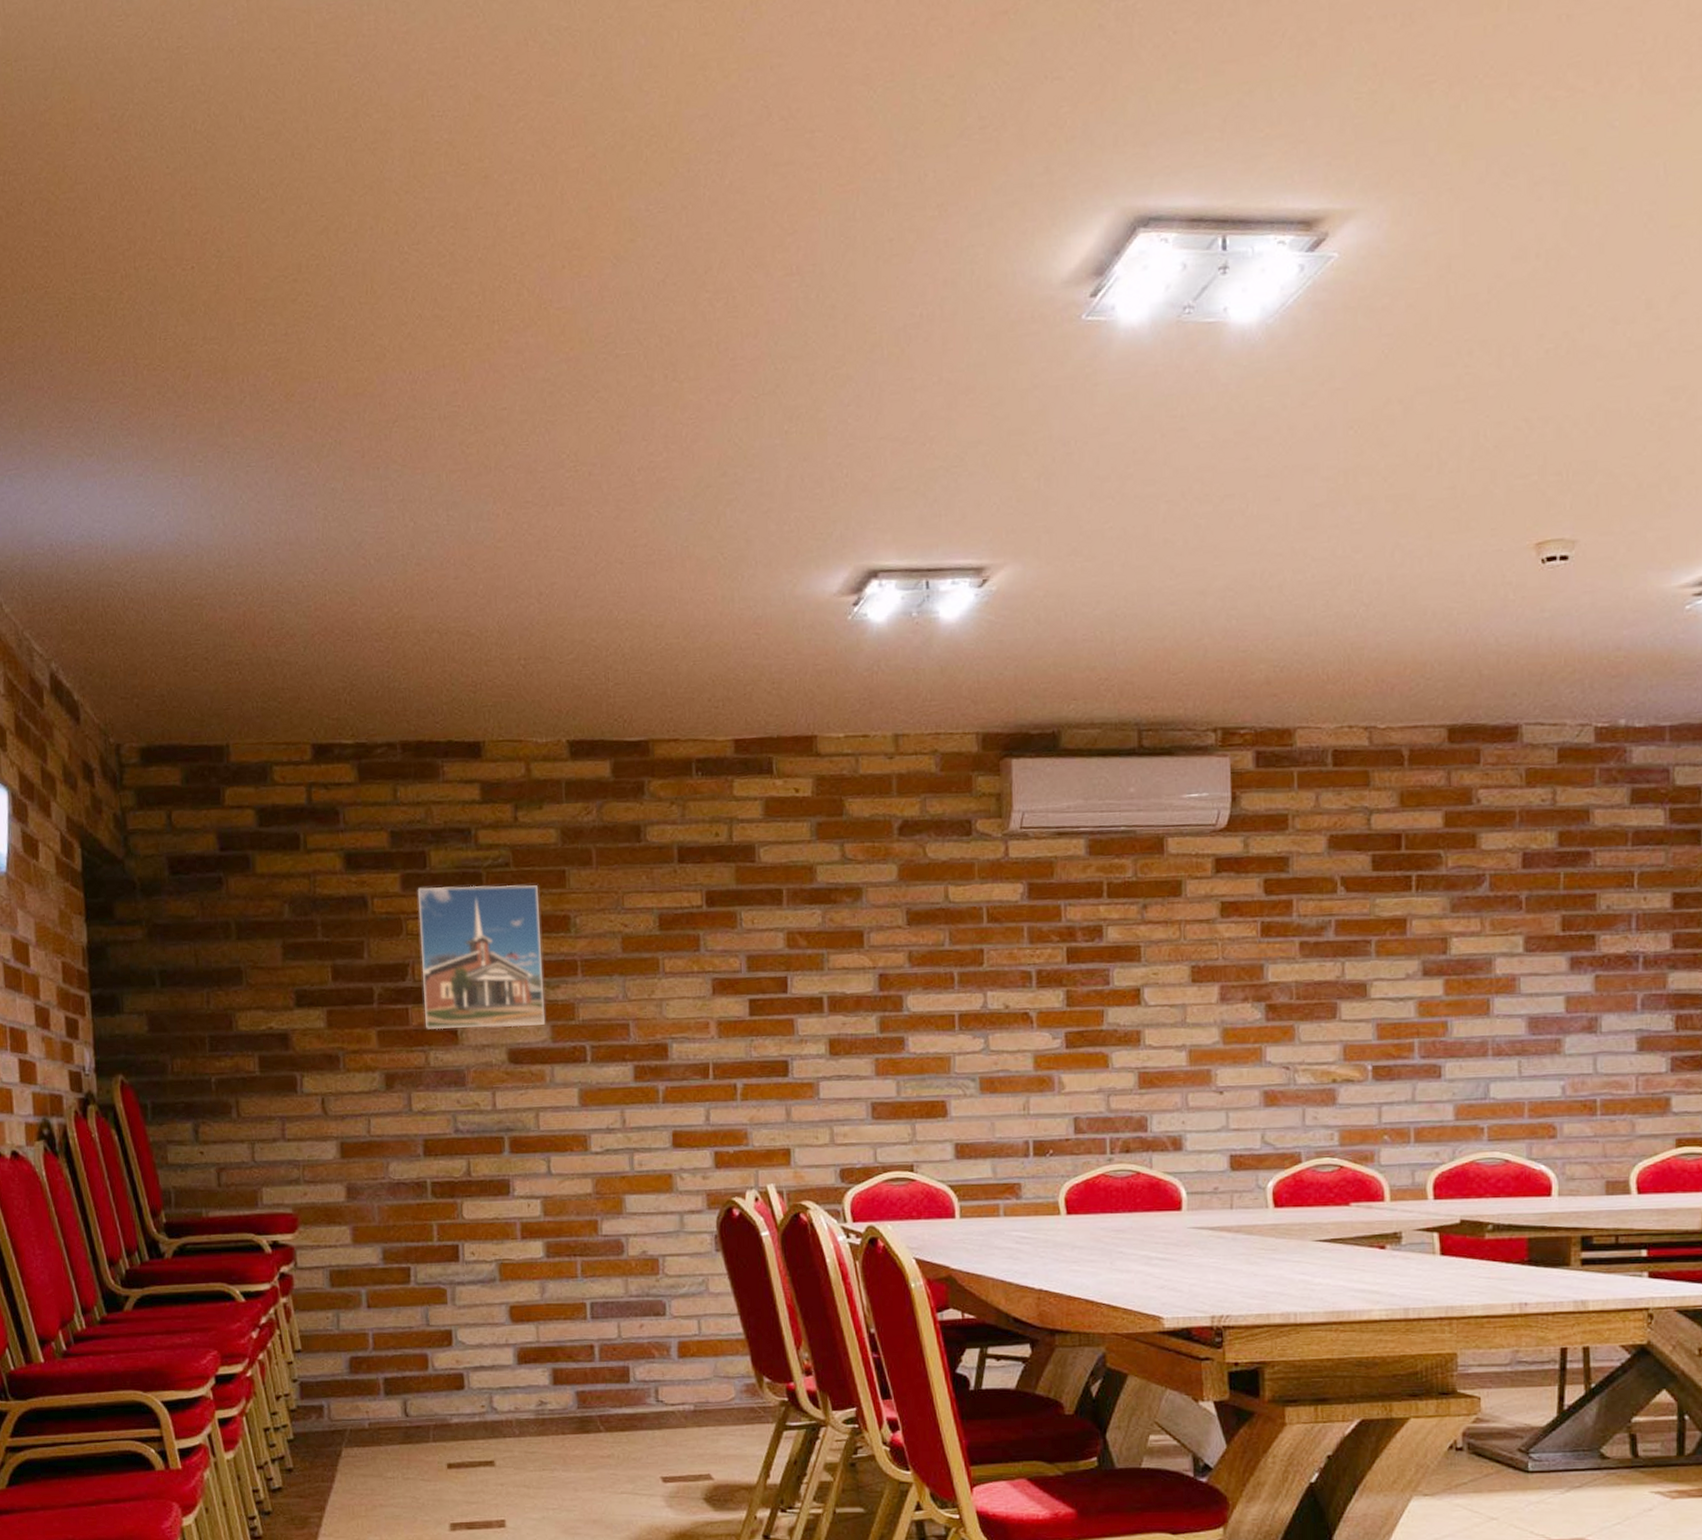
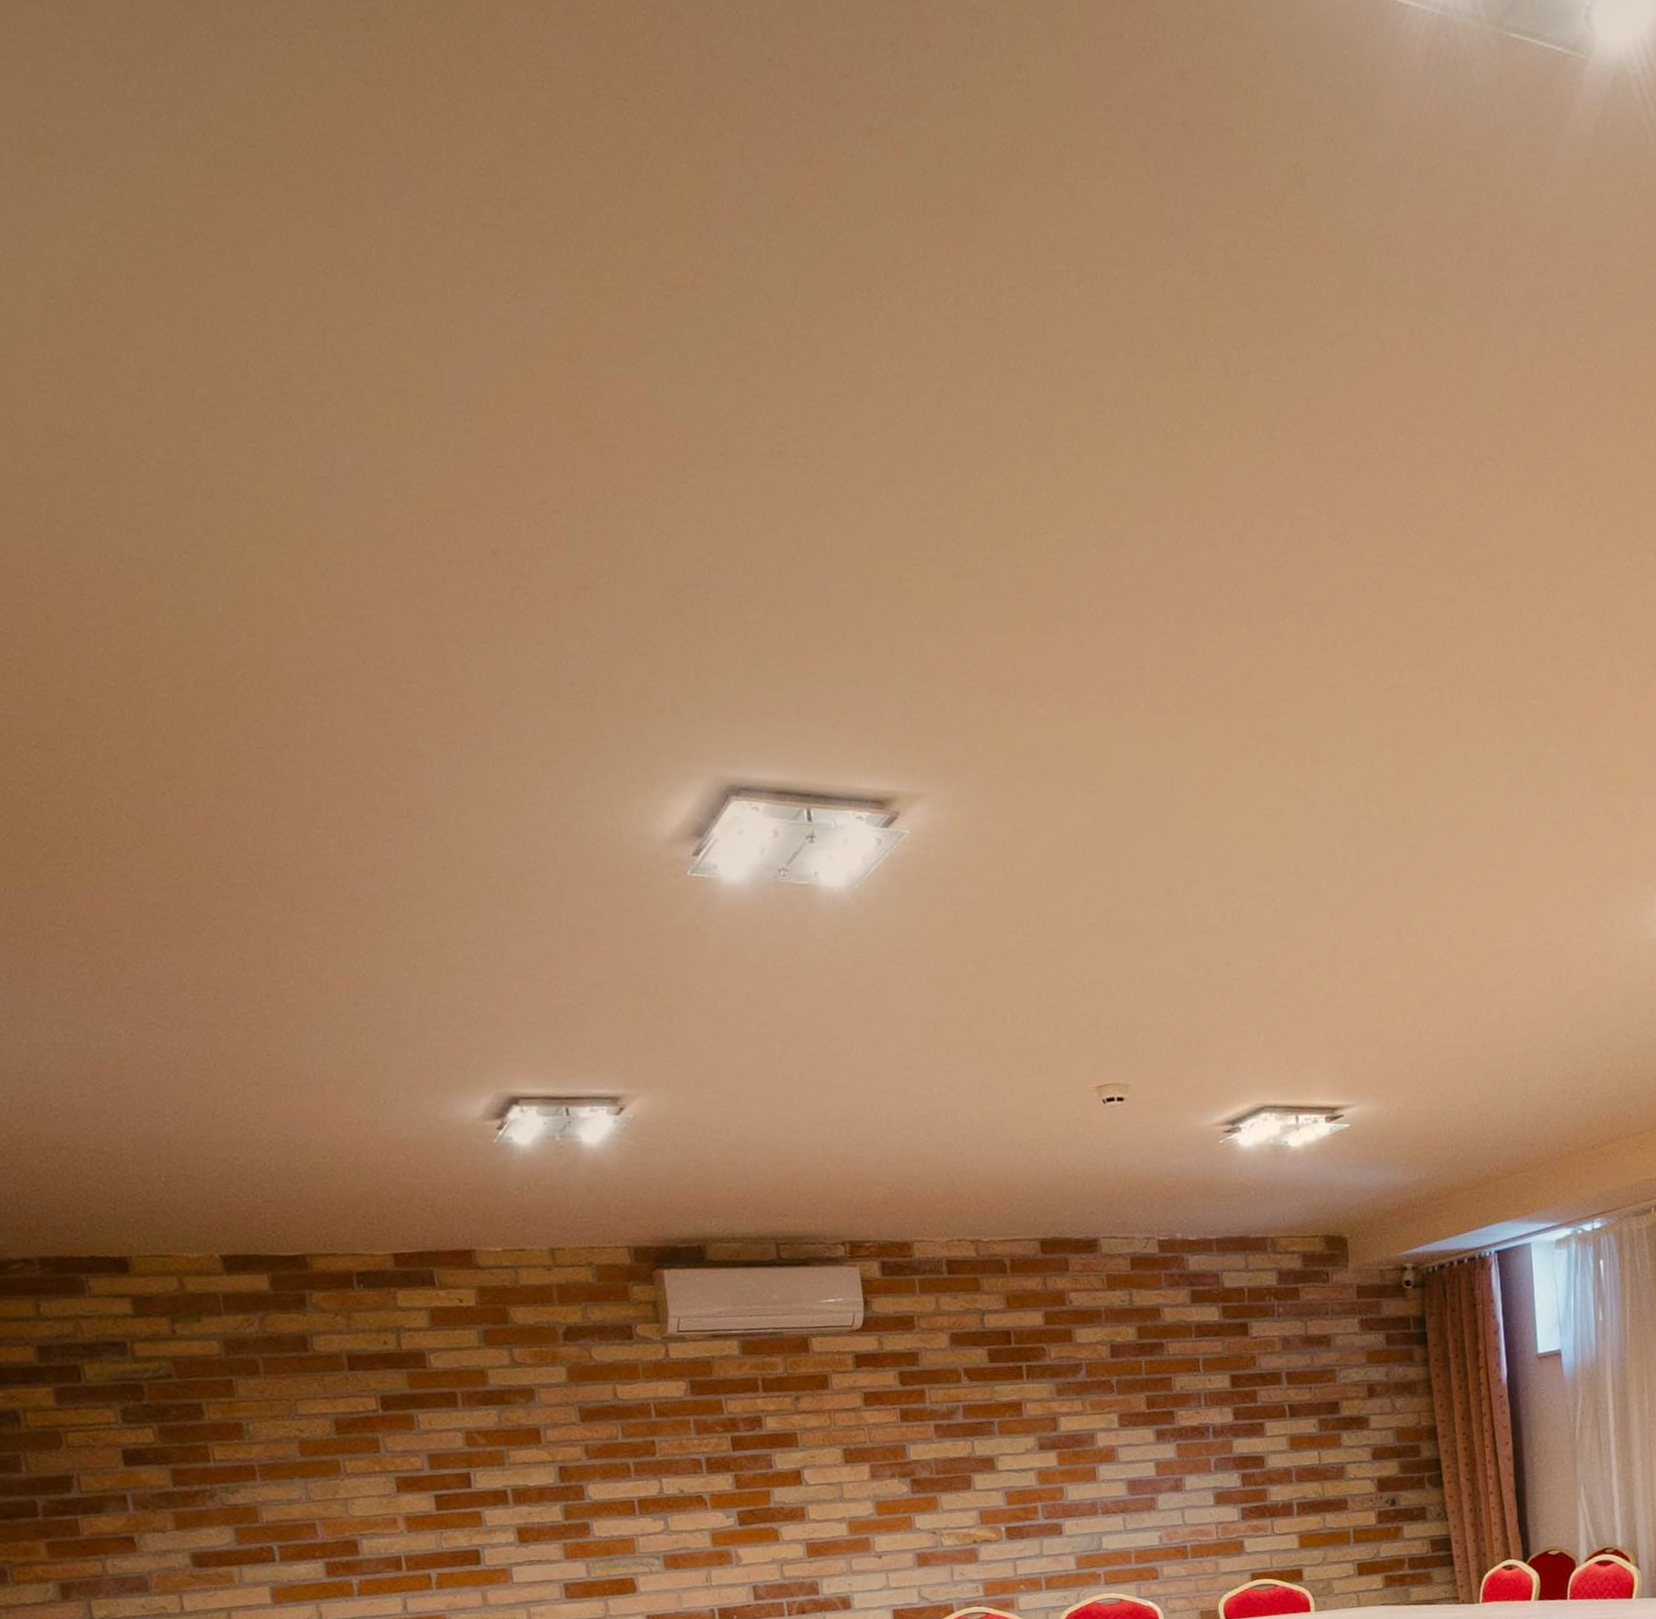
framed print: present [417,885,546,1030] -> none [73,1395,228,1539]

